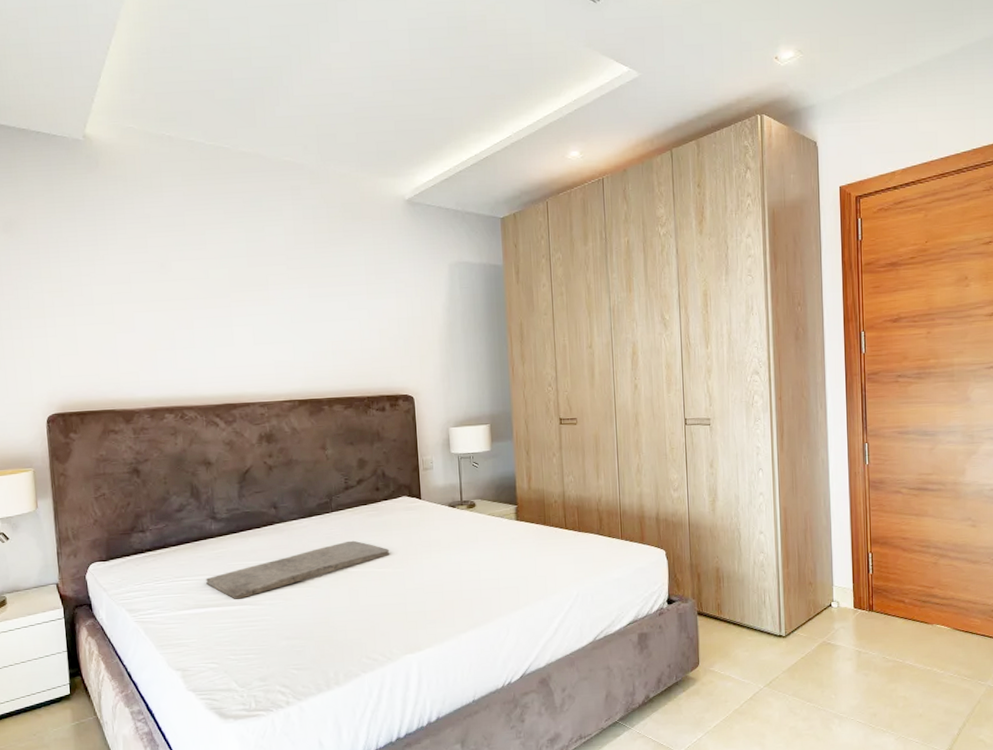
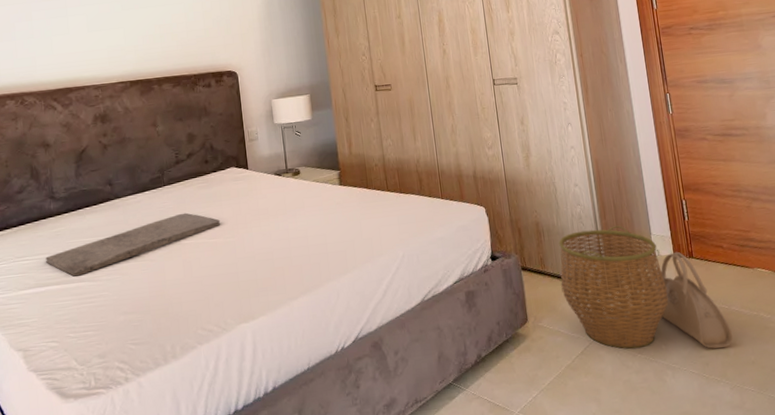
basket: none [736,575,843,697] -> present [559,225,669,349]
handbag: none [826,604,903,701] -> present [651,251,733,349]

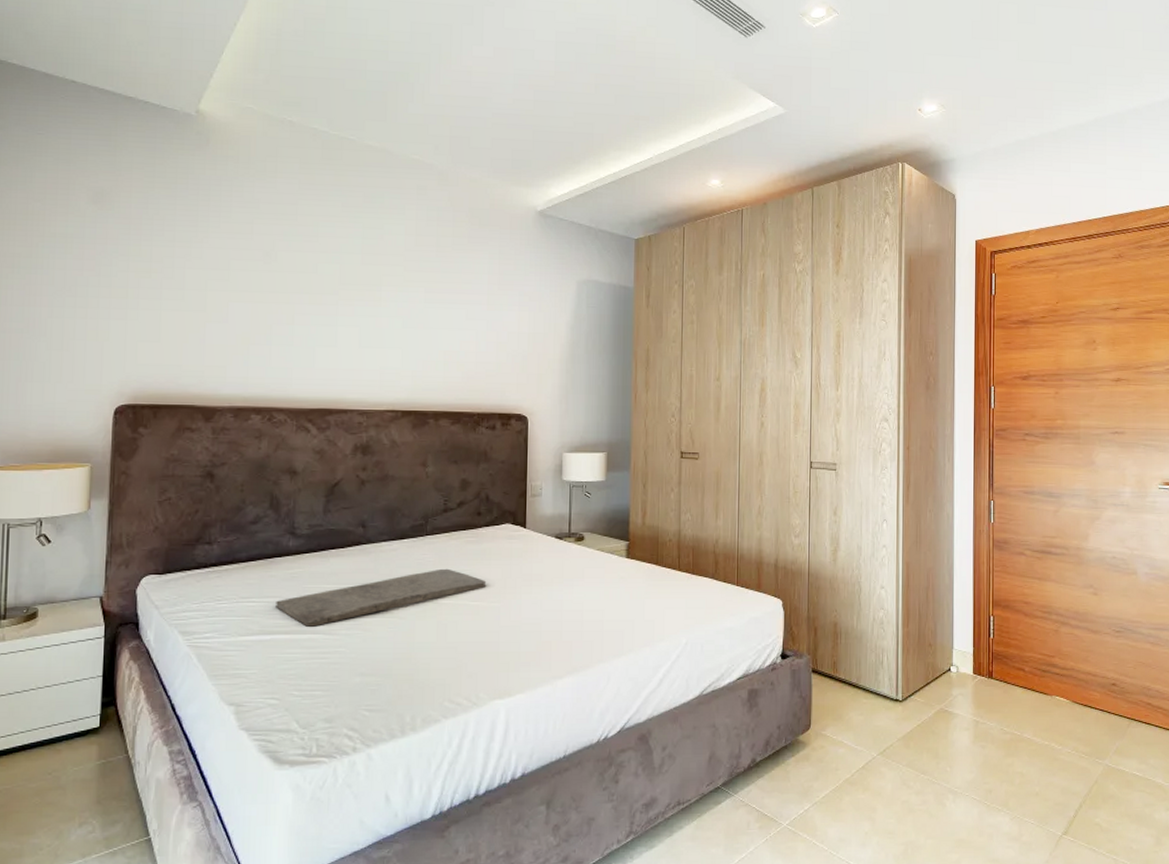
basket: present [559,225,669,349] -> none [851,636,961,768]
handbag: present [651,251,733,349] -> none [943,670,1020,777]

